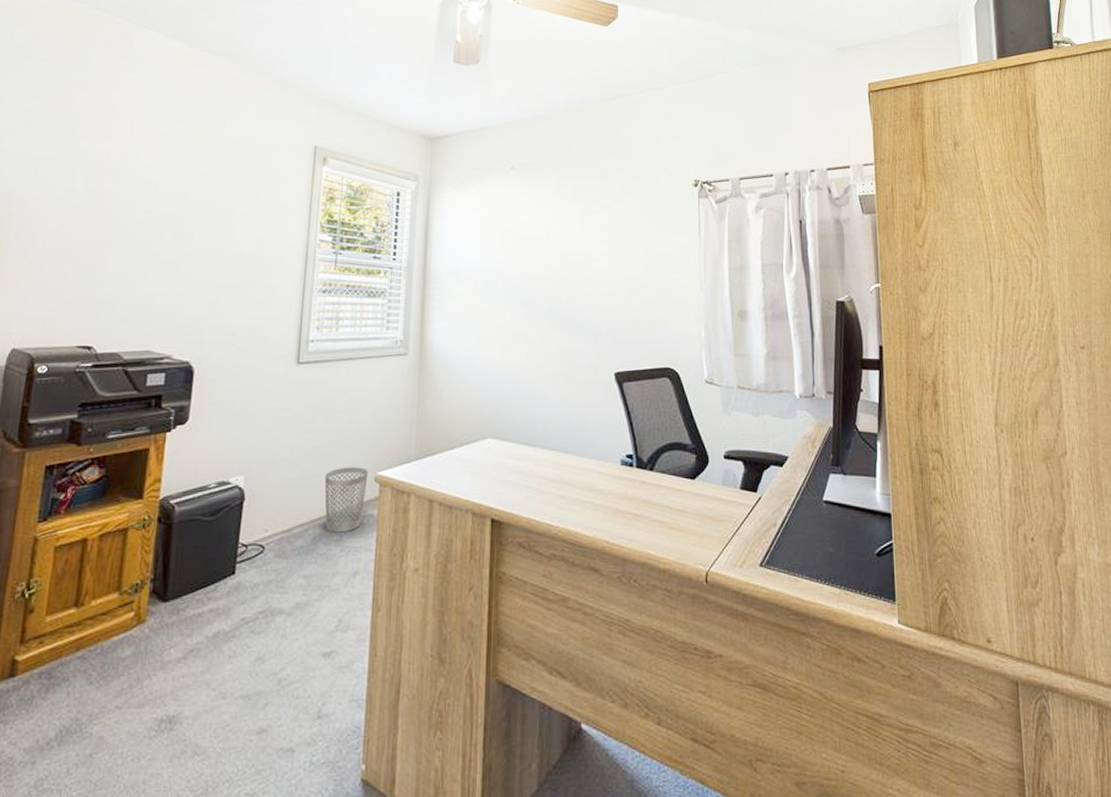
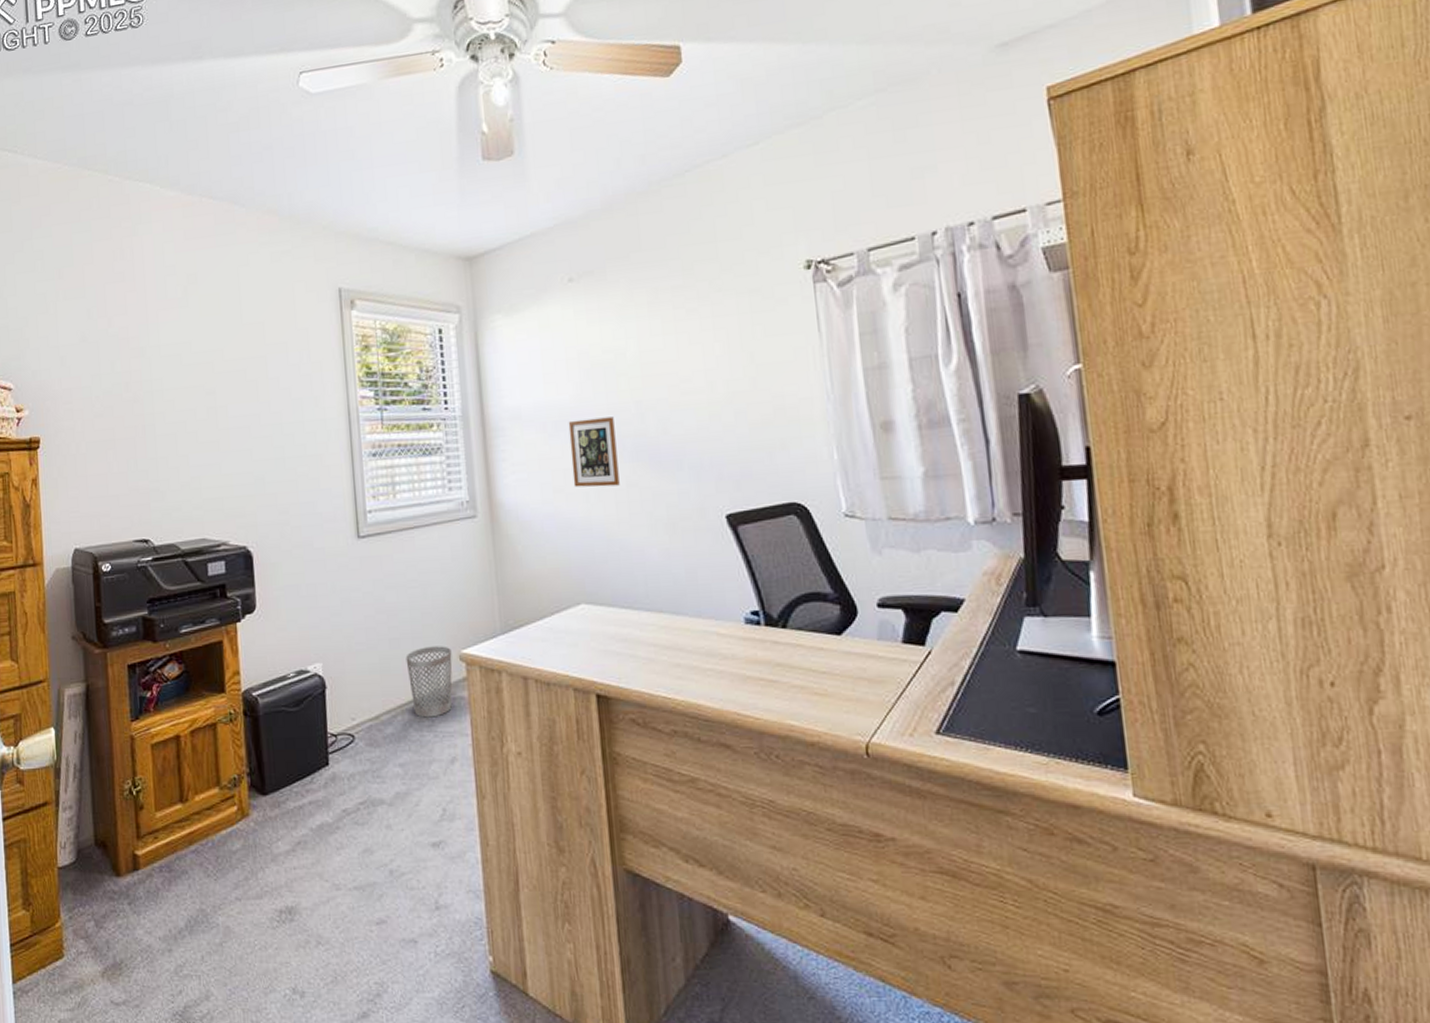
picture frame: none [494,282,534,340] -> present [568,416,620,488]

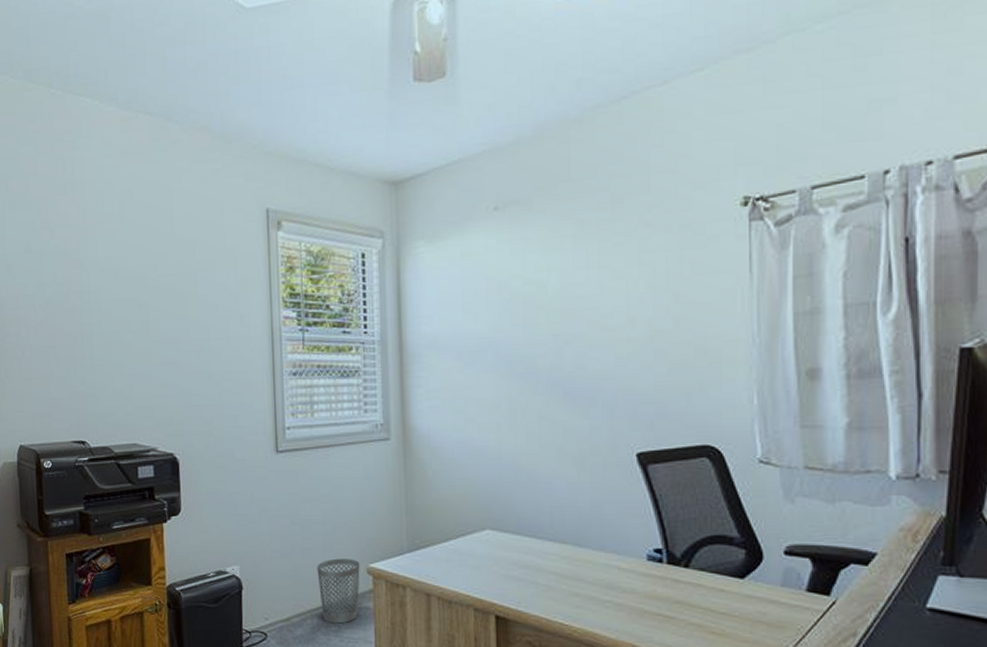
picture frame: present [568,416,620,488] -> none [484,349,532,418]

